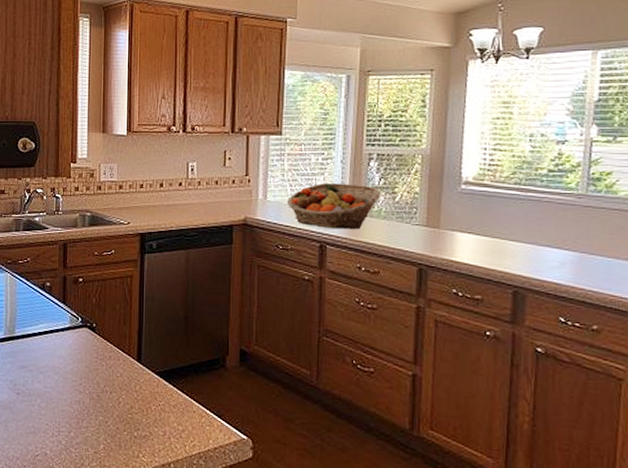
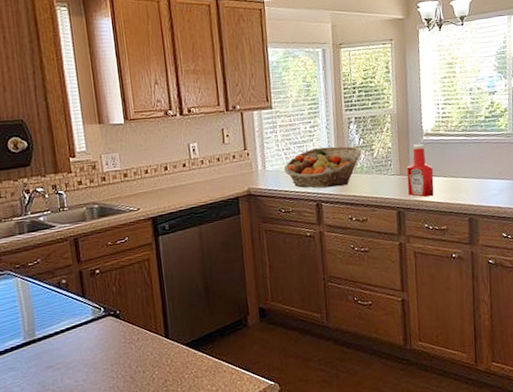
ketchup bottle: none [434,193,471,257] -> present [407,144,434,197]

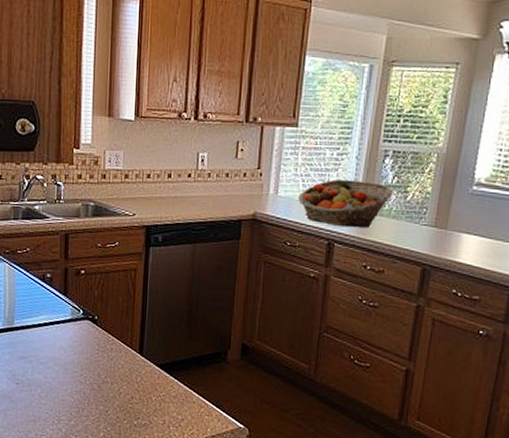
ketchup bottle: present [407,144,434,197] -> none [439,194,478,259]

